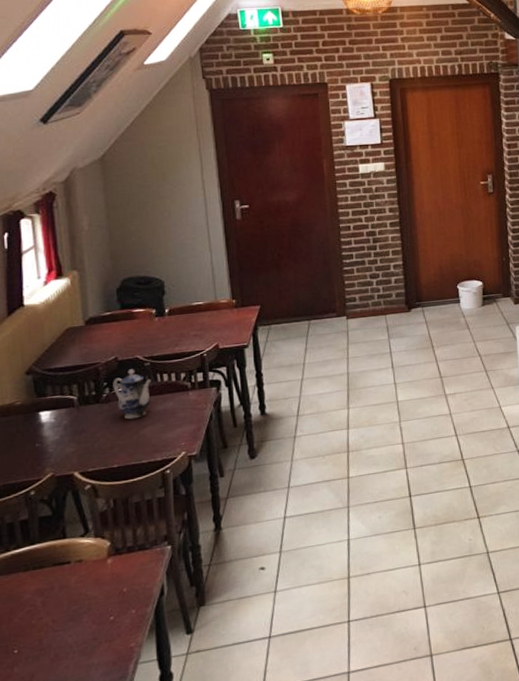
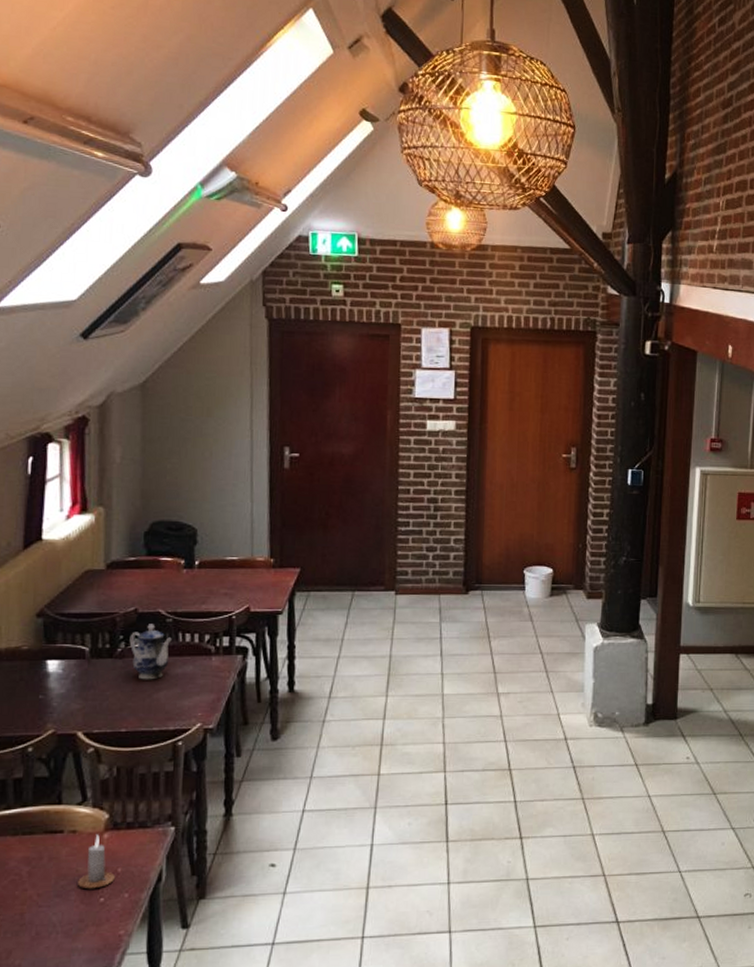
candle: none [87,561,121,611] -> present [77,834,115,889]

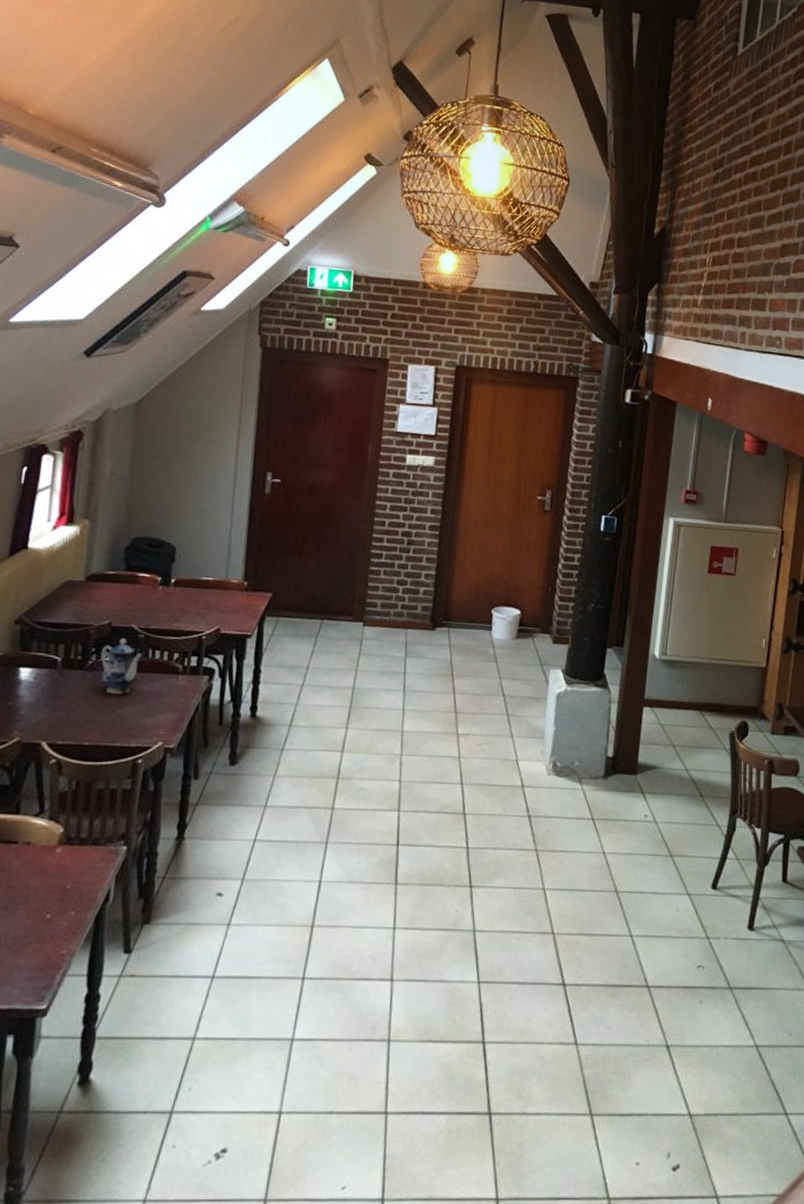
candle: present [77,834,115,889] -> none [25,848,64,905]

